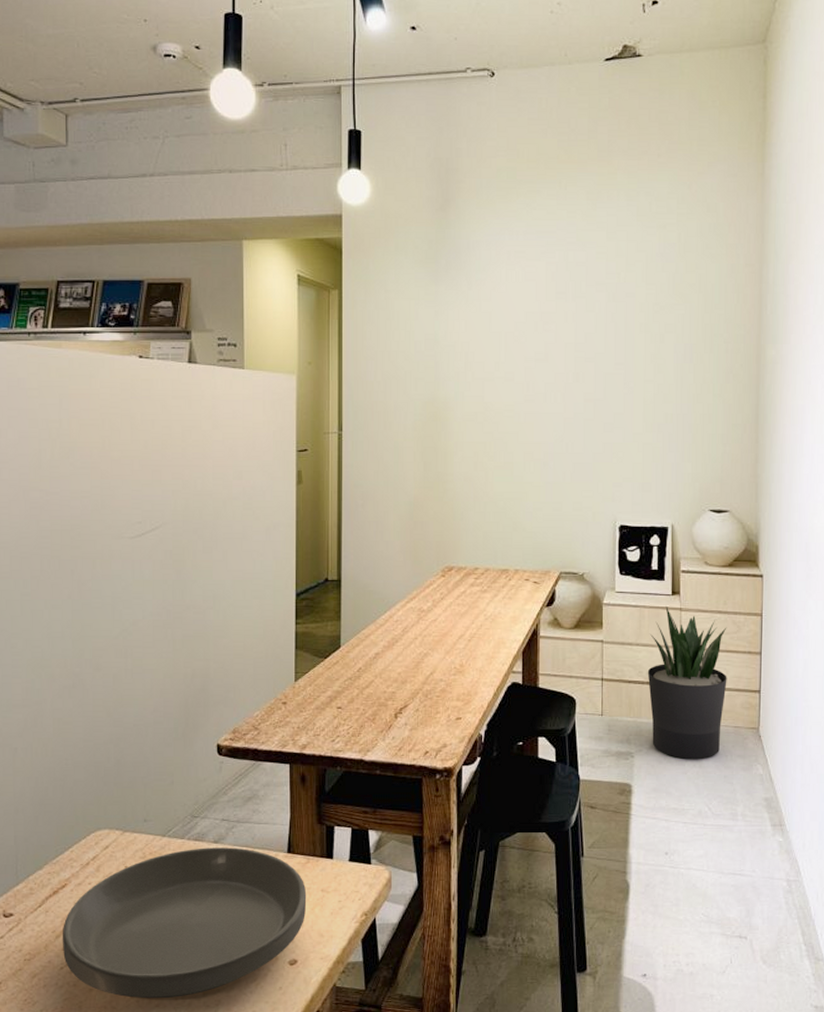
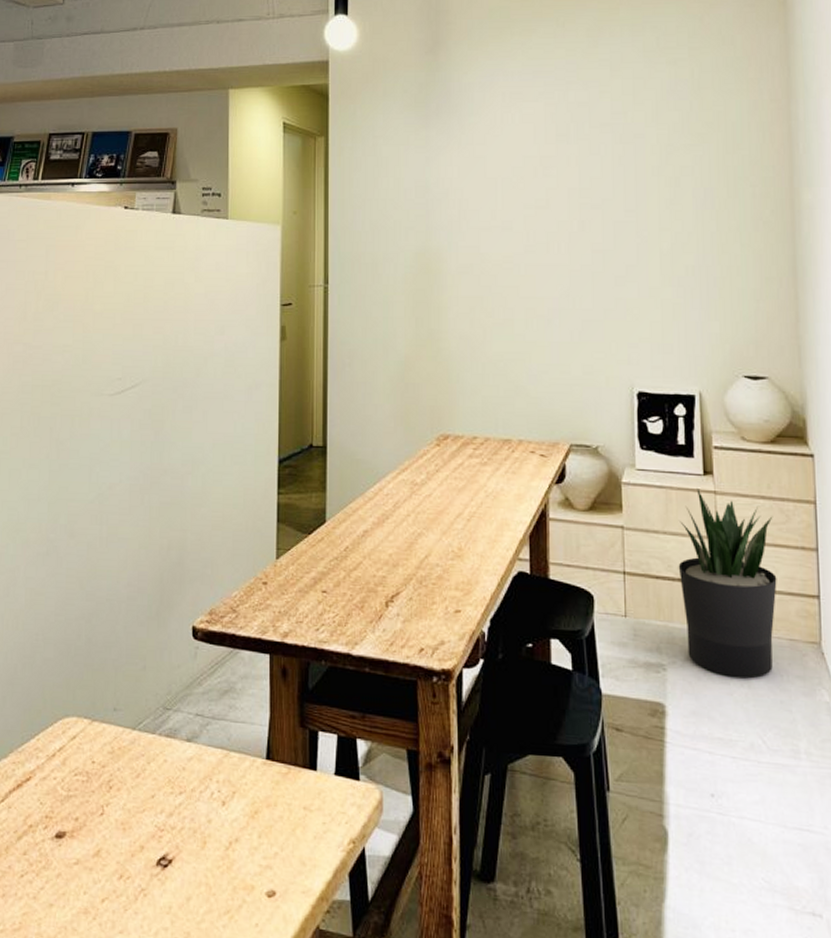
saucer: present [62,847,307,999] -> none [23,746,287,925]

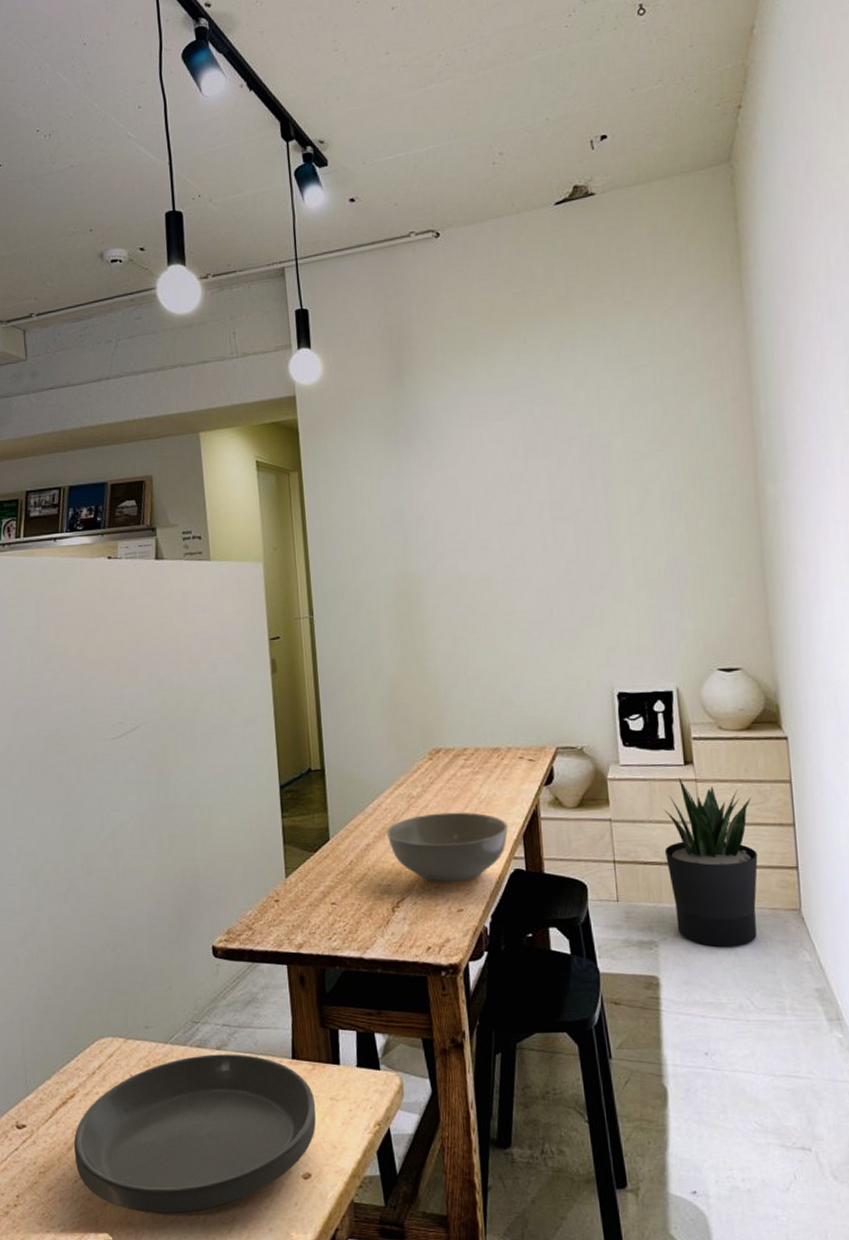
saucer: none [23,746,287,925] -> present [73,1054,316,1214]
bowl: none [386,503,515,581] -> present [386,812,509,884]

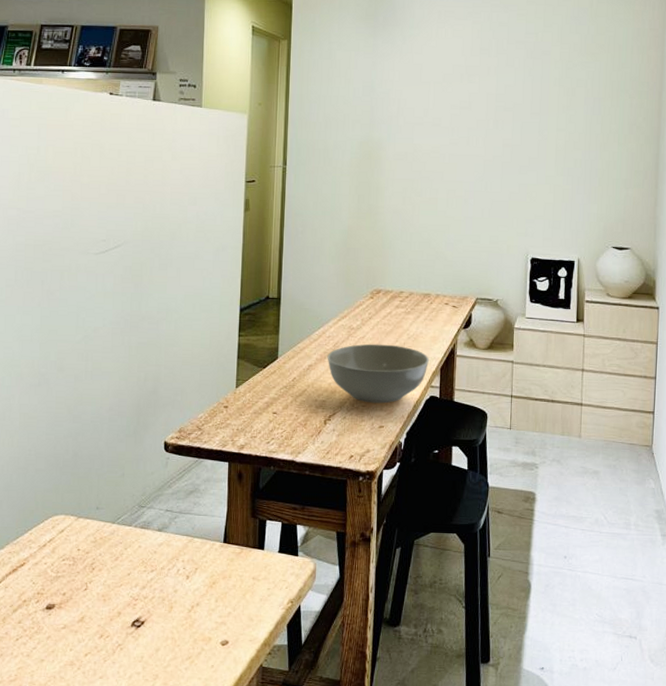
saucer: present [73,1054,316,1214] -> none [18,535,239,672]
planter: present [664,777,758,948] -> none [552,331,626,473]

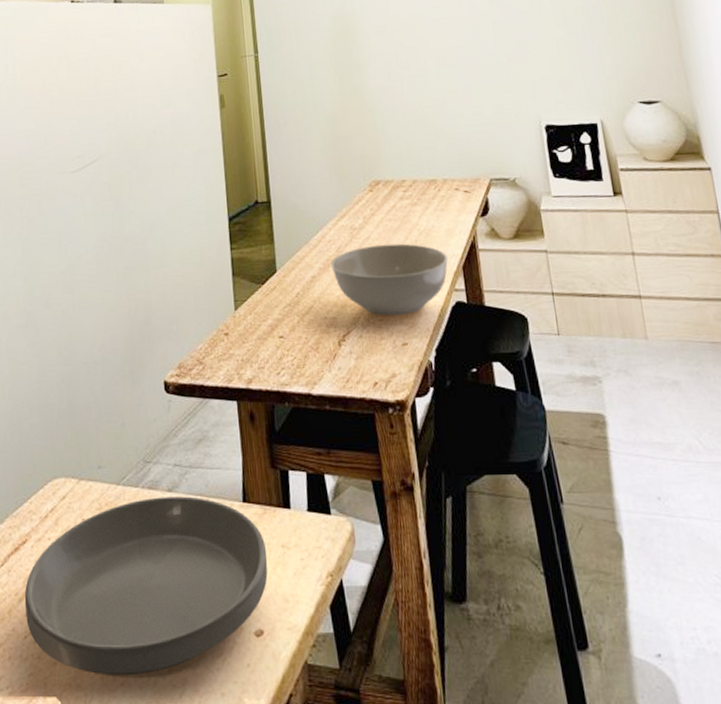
saucer: none [18,535,239,672] -> present [24,496,268,676]

